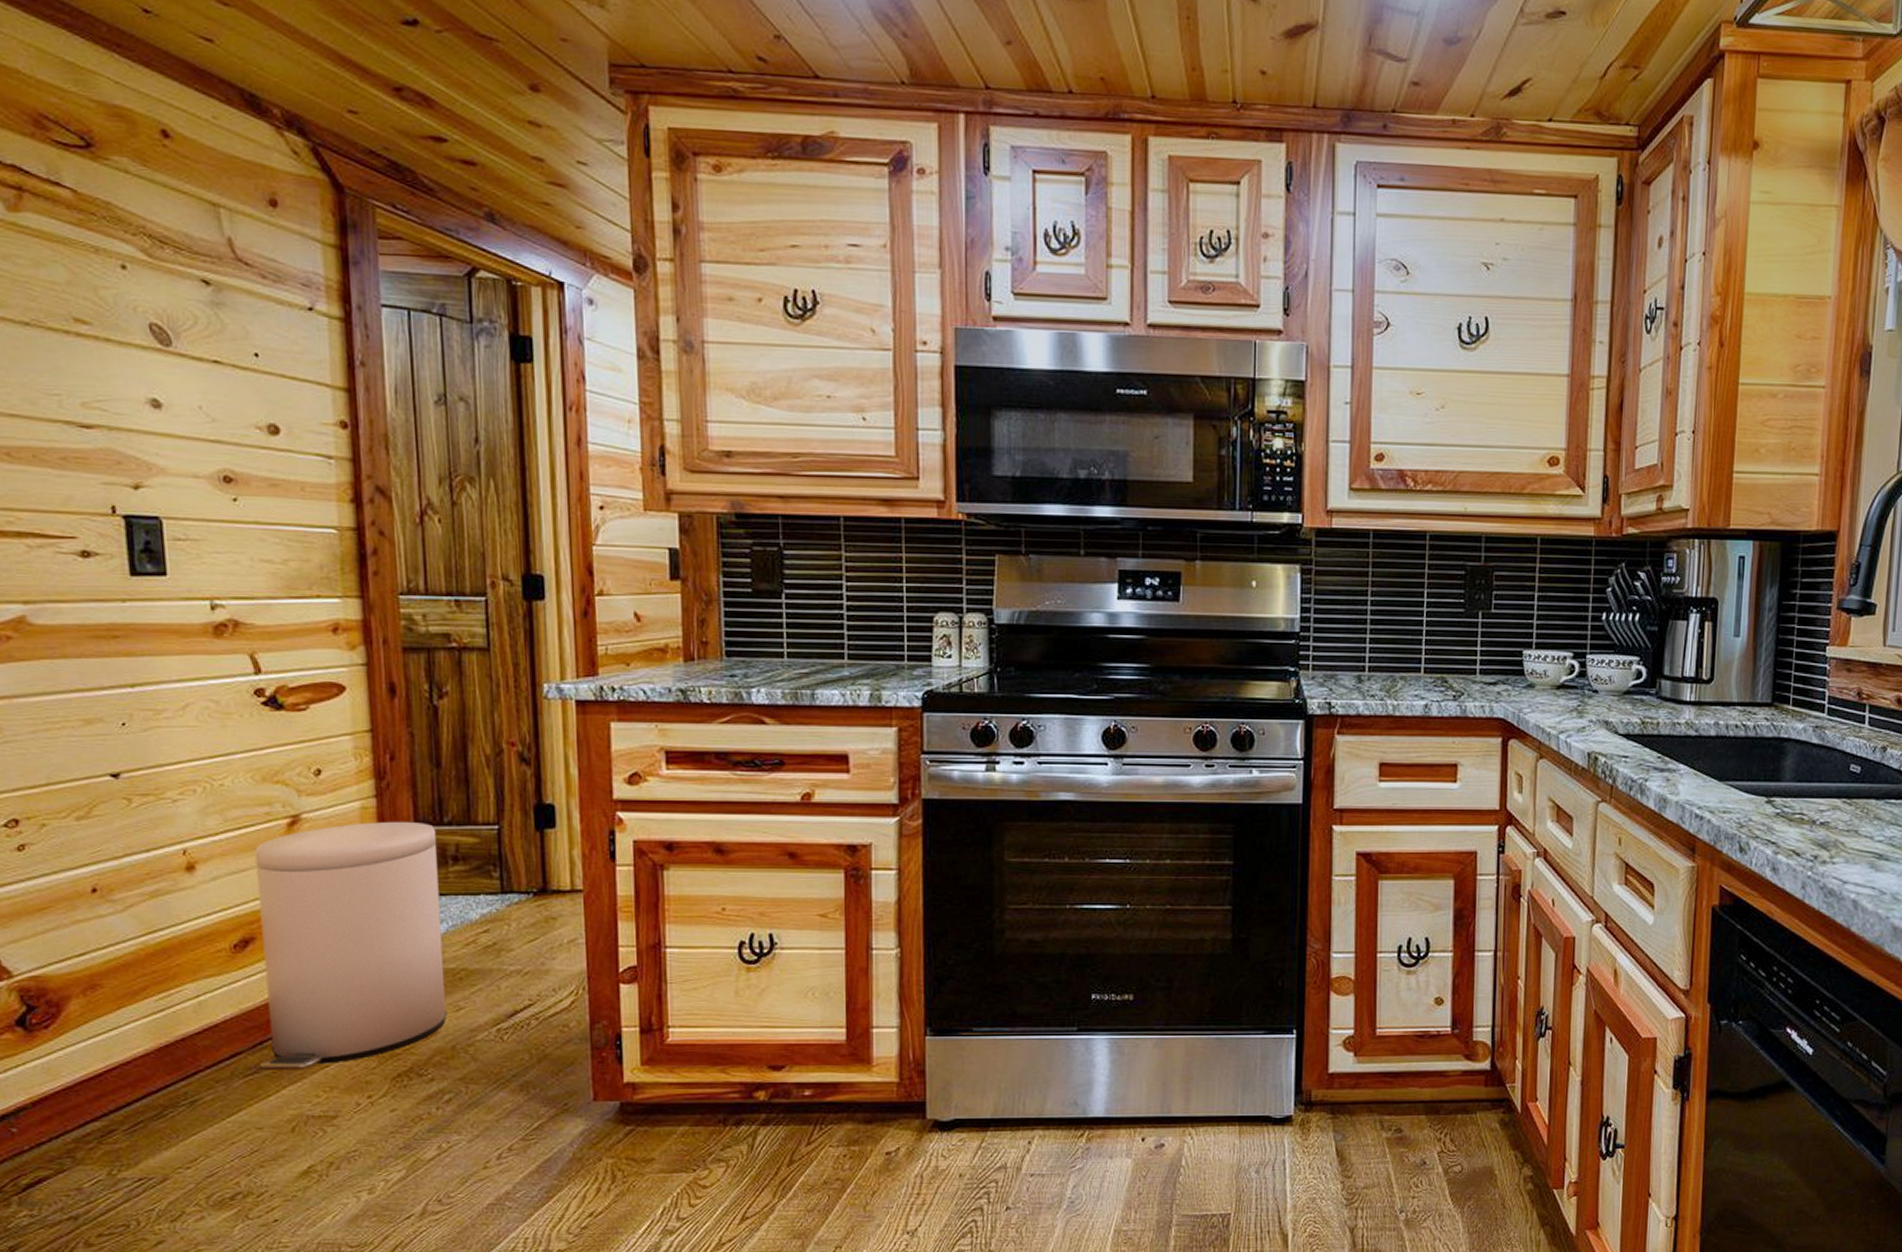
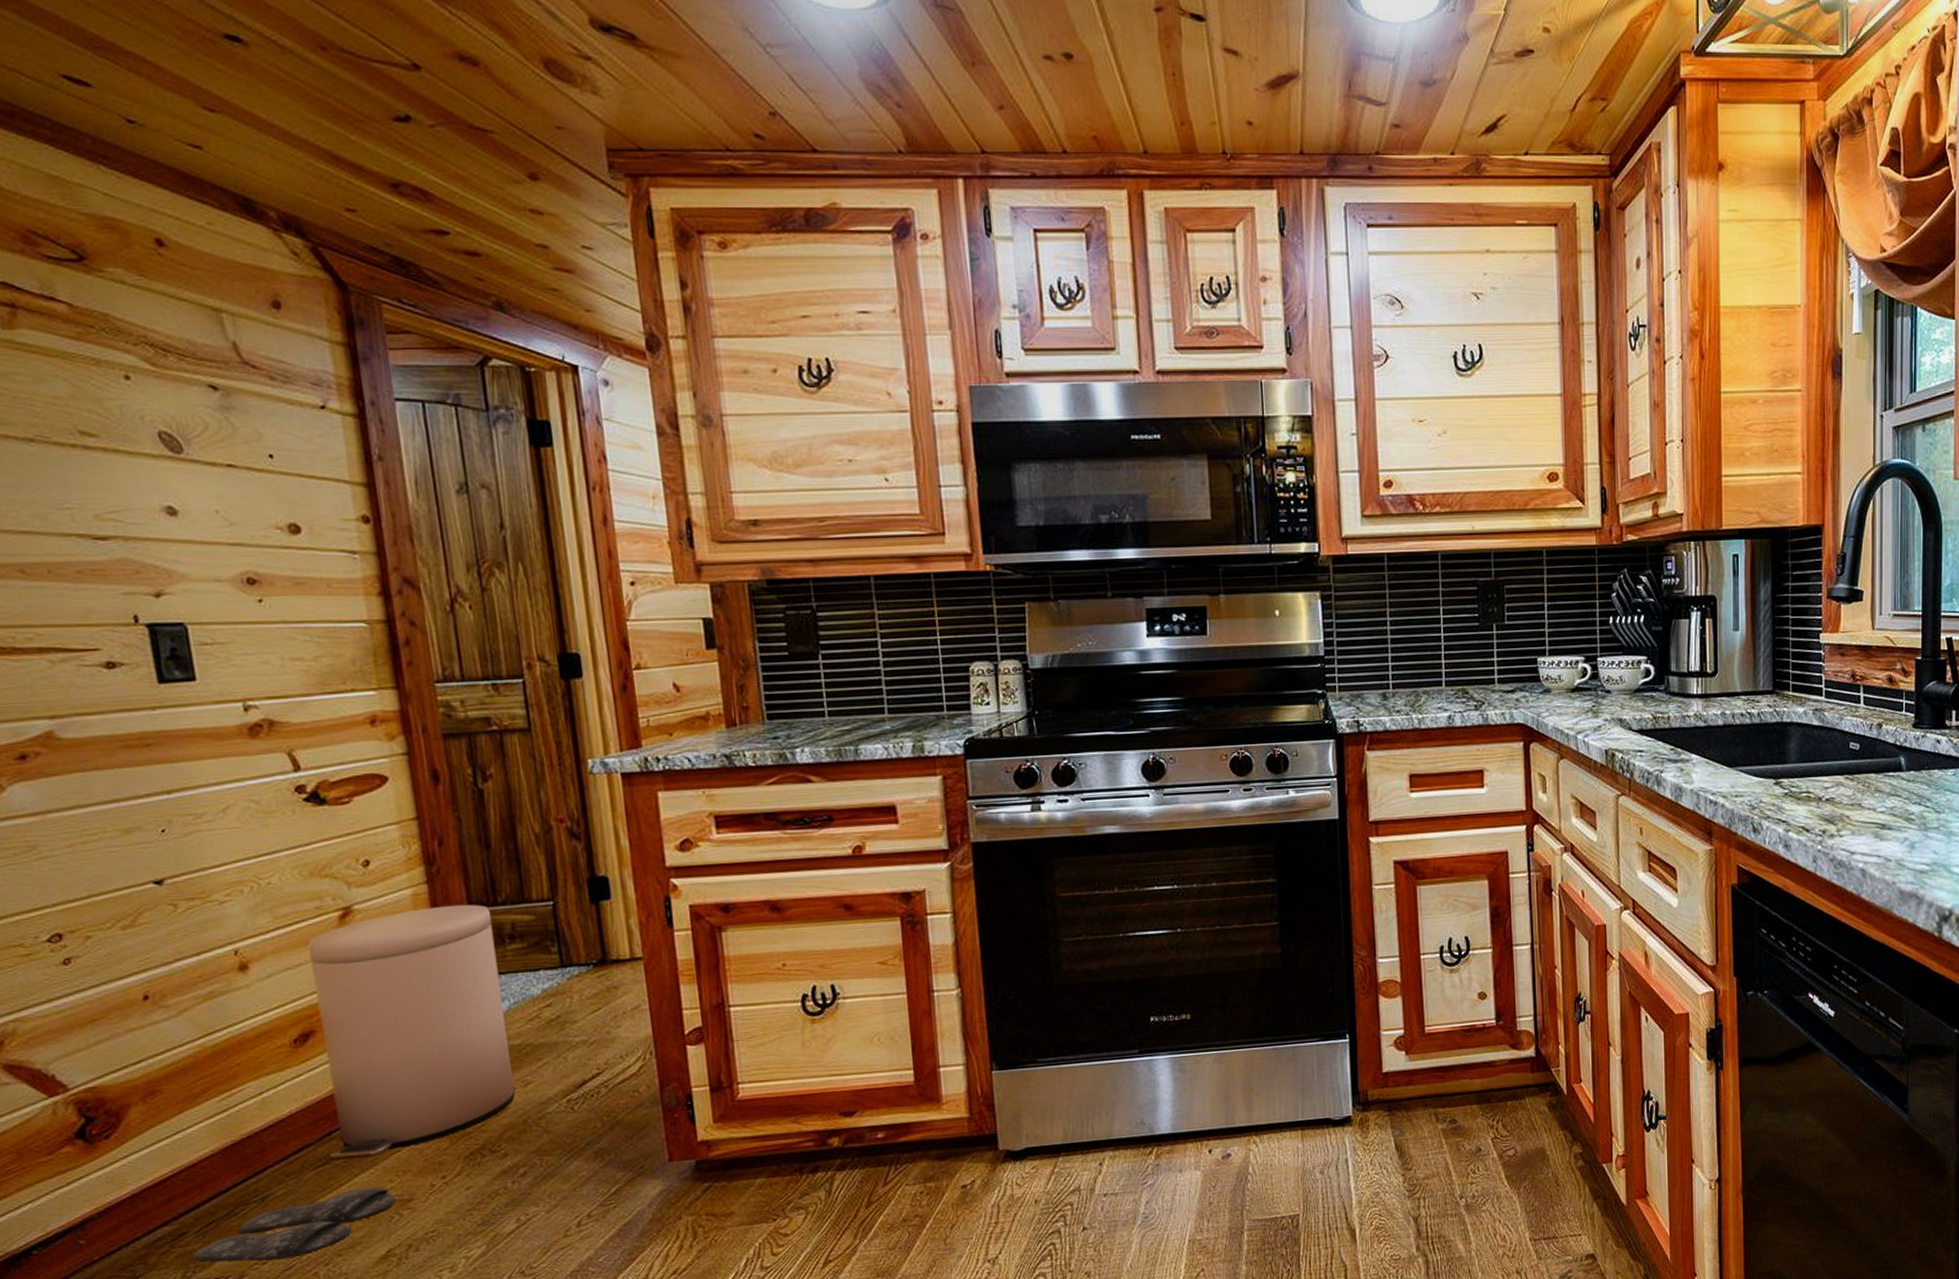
slippers: none [119,1100,321,1166] -> present [192,1187,397,1262]

